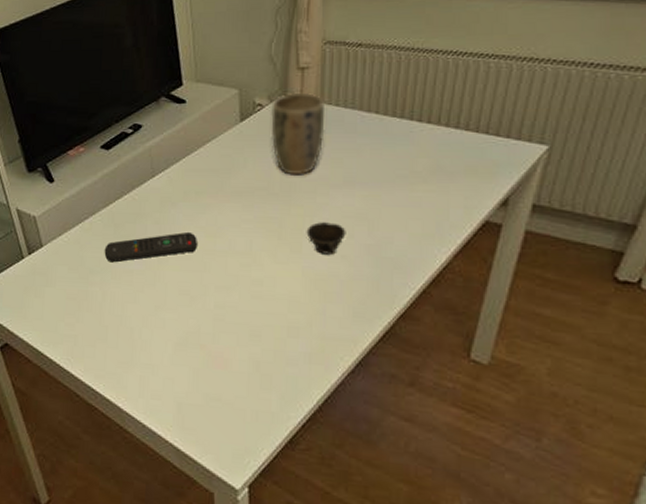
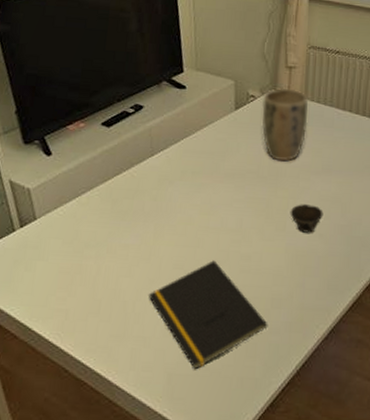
remote control: present [104,231,197,263] -> none [100,209,192,237]
notepad: none [154,285,285,401] -> present [148,260,268,370]

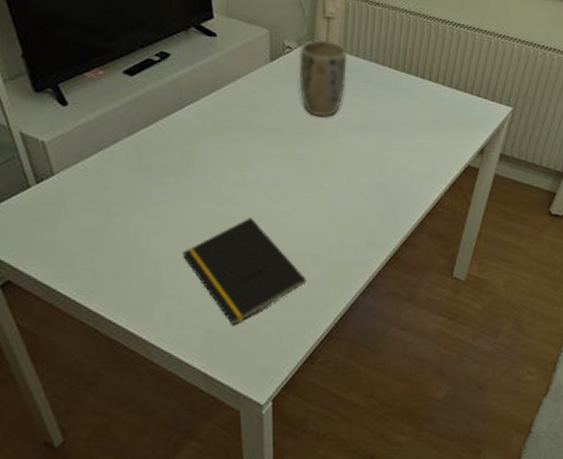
cup: present [290,204,324,233] -> none [328,161,362,190]

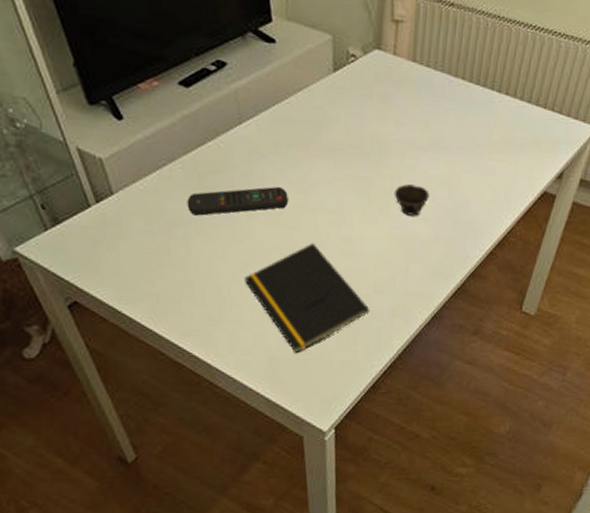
remote control: none [127,164,227,194] -> present [187,186,288,216]
plant pot: present [299,39,347,118] -> none [364,46,416,136]
cup: none [328,161,362,190] -> present [394,184,430,216]

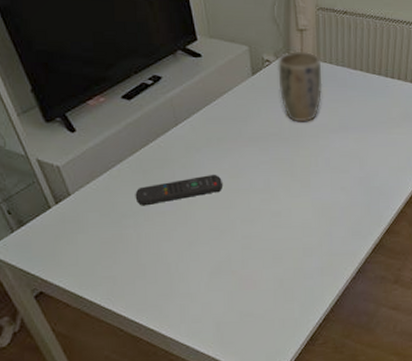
notepad: present [243,243,370,354] -> none [189,219,302,317]
plant pot: none [364,46,416,136] -> present [278,50,323,122]
cup: present [394,184,430,216] -> none [313,161,344,187]

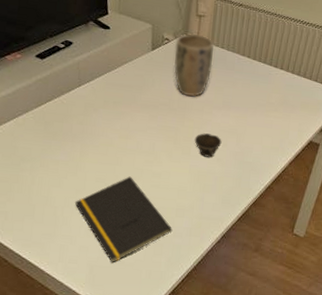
remote control: present [135,174,222,206] -> none [35,132,113,154]
notepad: none [189,219,302,317] -> present [74,176,173,263]
cup: none [313,161,344,187] -> present [194,133,222,158]

